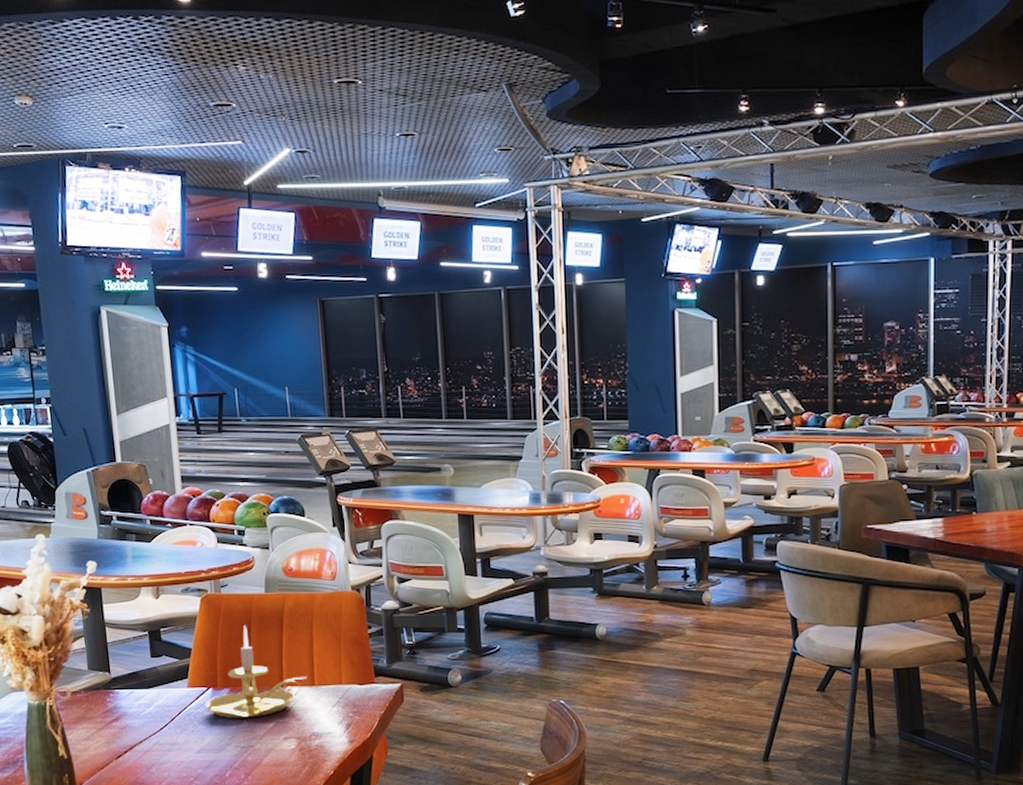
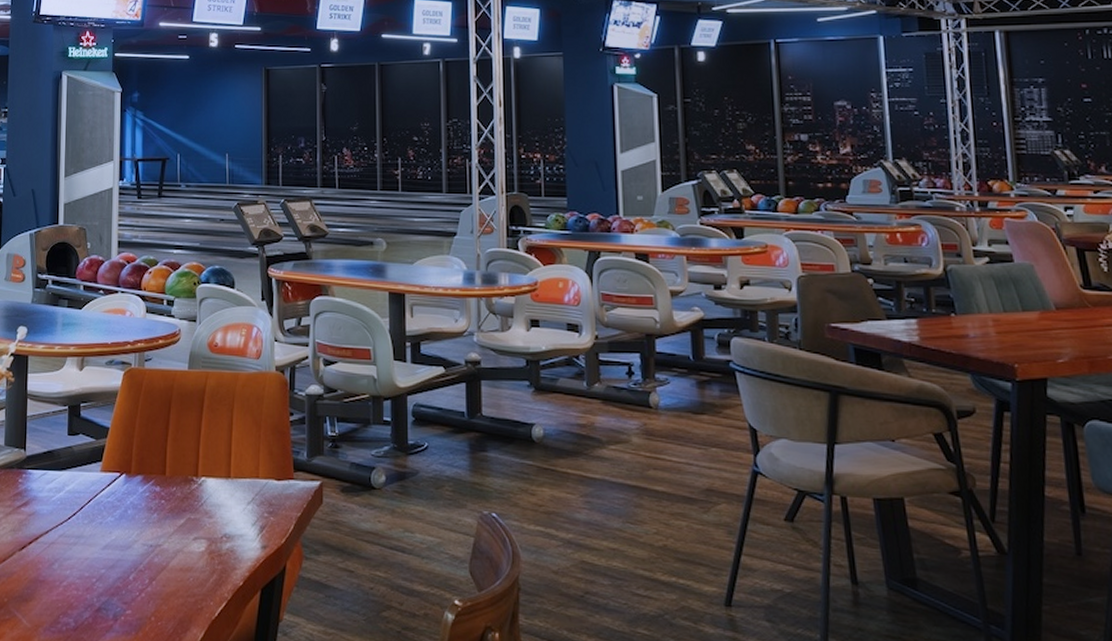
candle holder: present [205,625,307,718] -> none [116,405,223,512]

